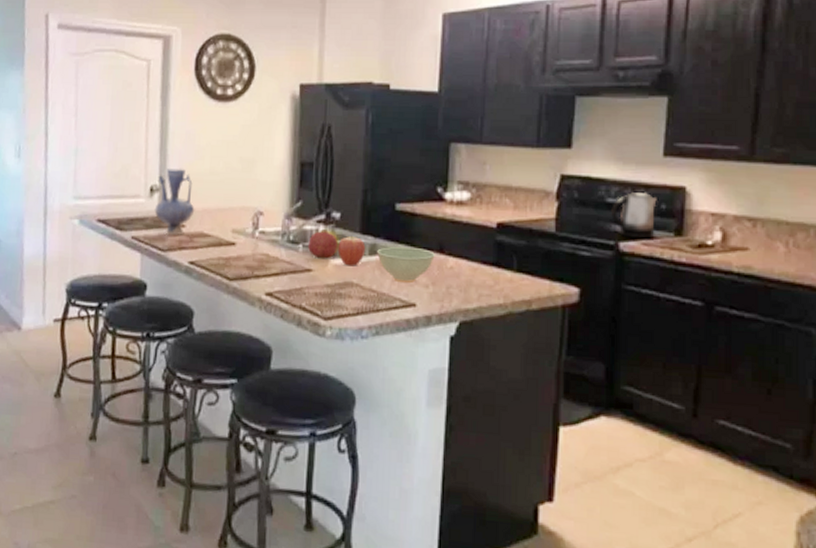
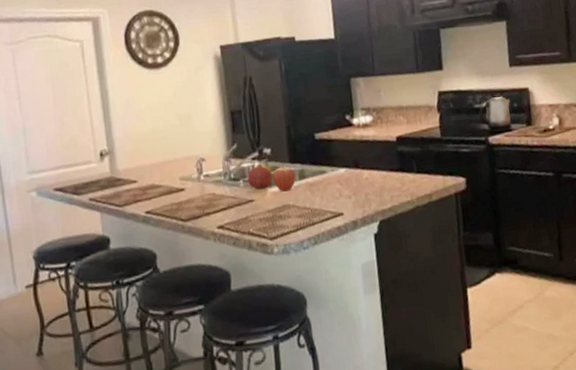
vase: present [154,168,195,235] -> none [105,131,144,192]
bowl: present [377,247,435,284] -> none [305,167,352,198]

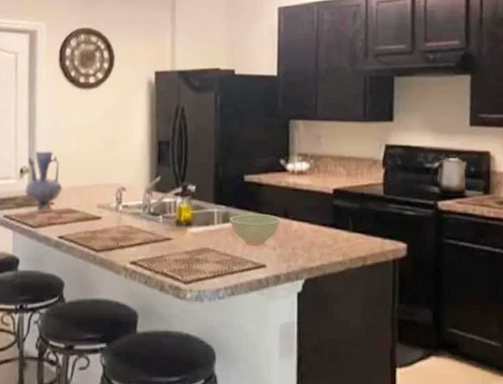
vase: none [105,131,144,192] -> present [25,150,63,212]
fruit: present [247,164,273,190] -> none [168,202,194,228]
fruit: present [272,165,296,192] -> none [194,205,219,234]
bowl: none [305,167,352,198] -> present [230,215,281,247]

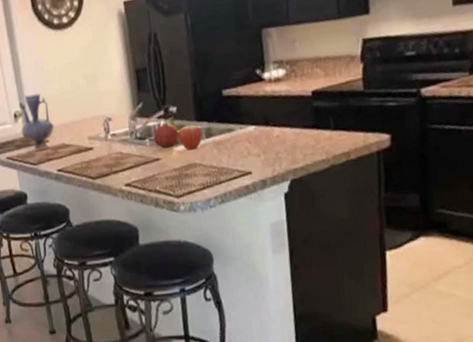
fruit: none [168,202,194,228] -> present [153,123,179,149]
fruit: none [194,205,219,234] -> present [178,124,203,150]
bowl: present [230,215,281,247] -> none [212,124,262,157]
kettle: present [429,158,467,198] -> none [411,41,452,84]

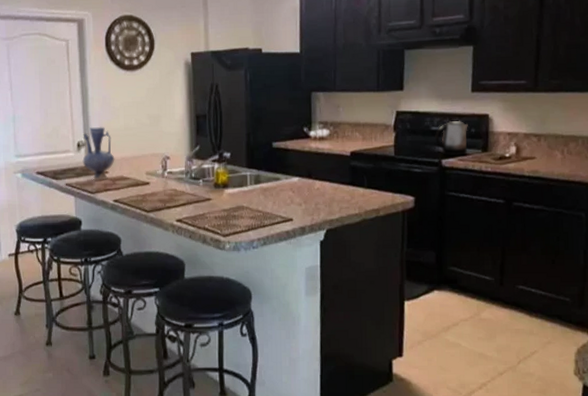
fruit: present [153,123,179,149] -> none [207,167,230,190]
fruit: present [178,124,203,150] -> none [230,170,252,194]
kettle: none [411,41,452,84] -> present [435,121,468,156]

